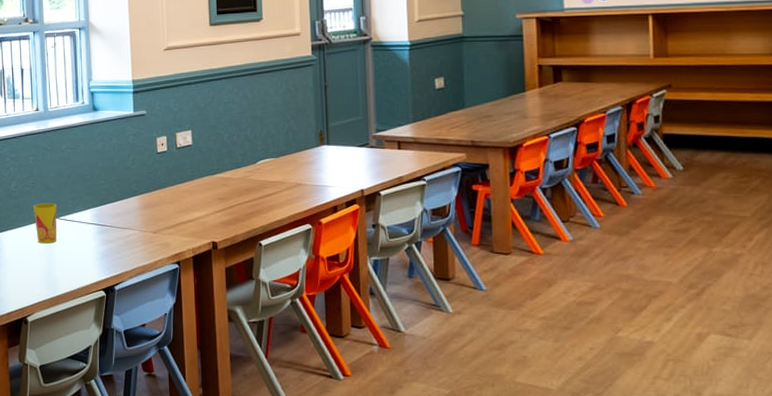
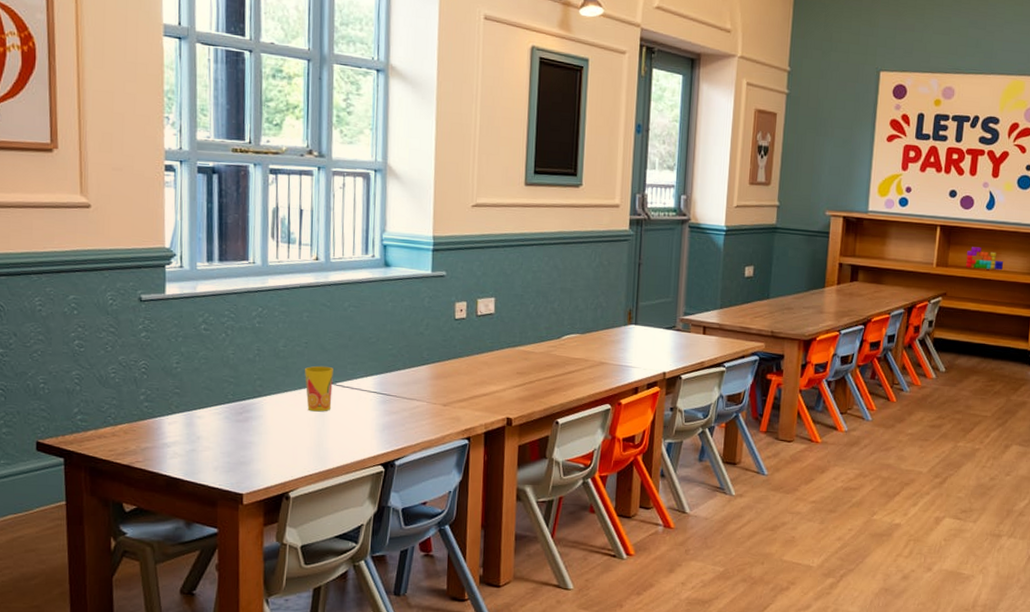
toy blocks: none [690,32,738,55] -> present [966,246,1003,270]

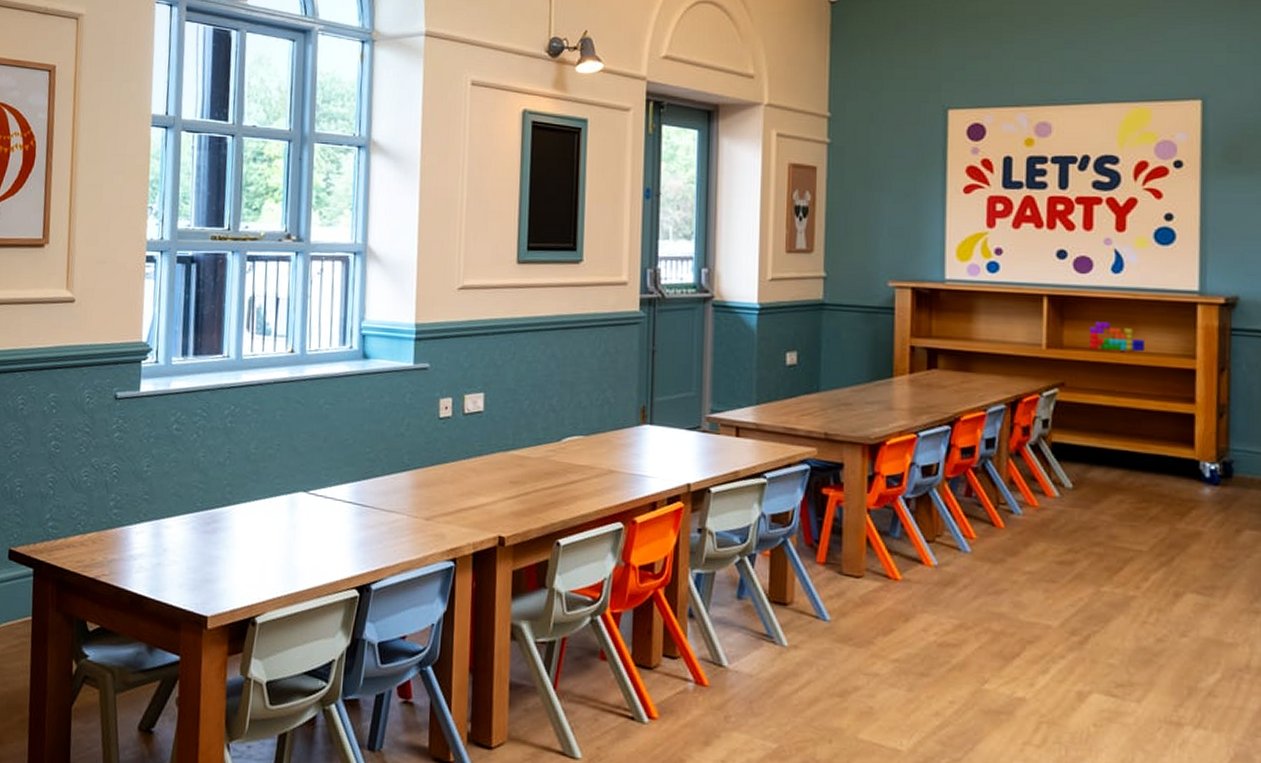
cup: present [305,365,333,412] -> none [276,470,306,524]

